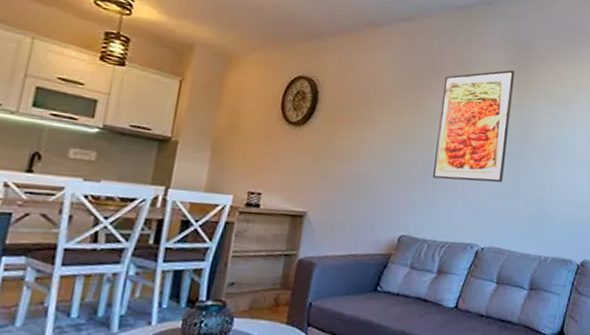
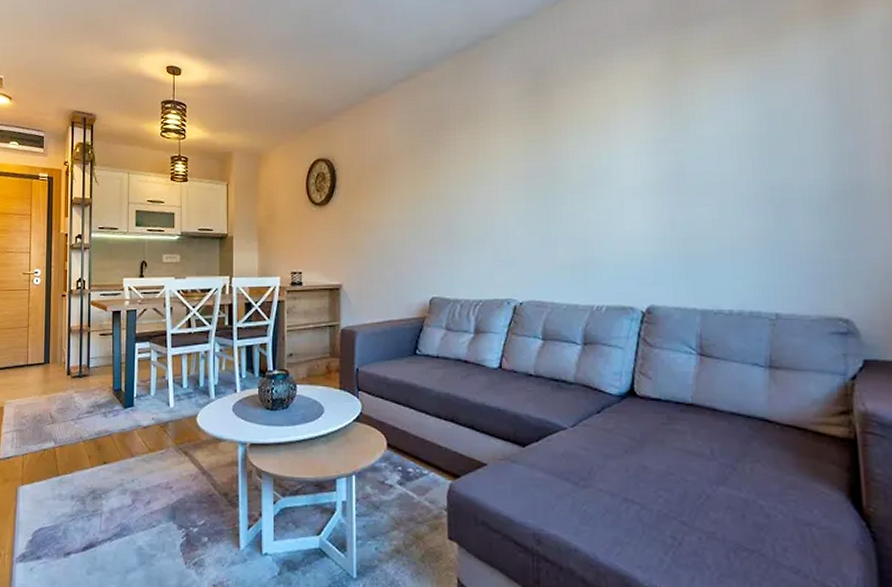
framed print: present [432,70,515,183] -> none [453,103,534,235]

